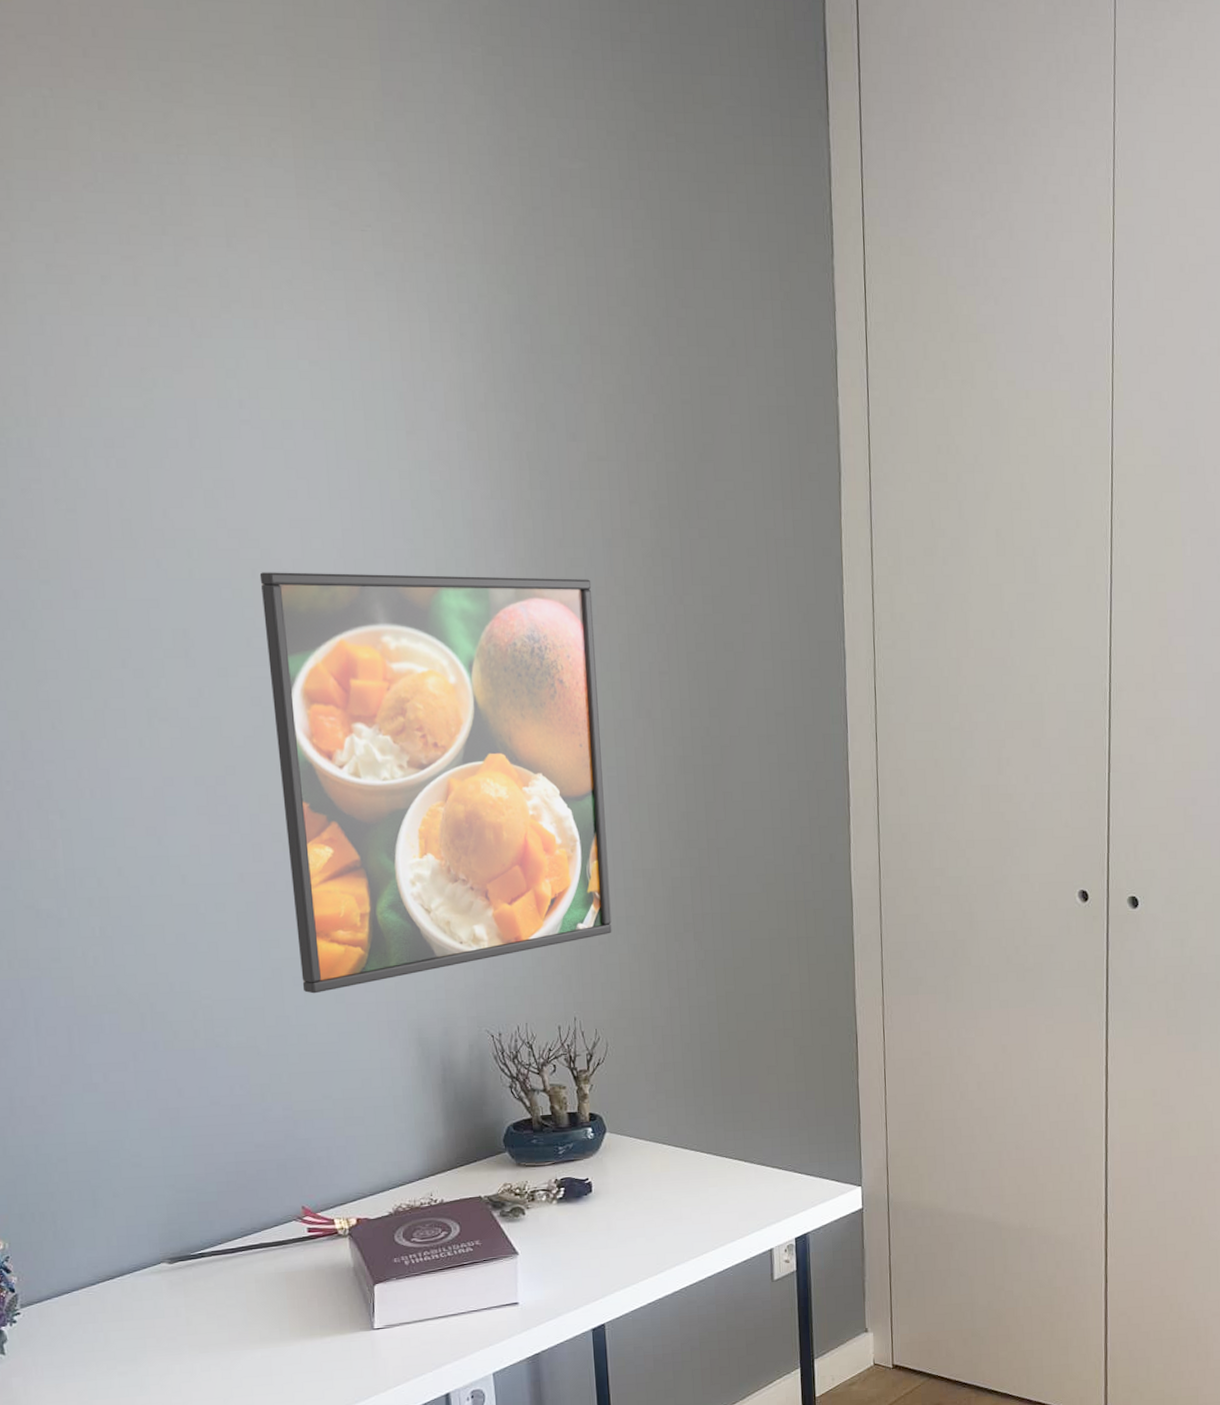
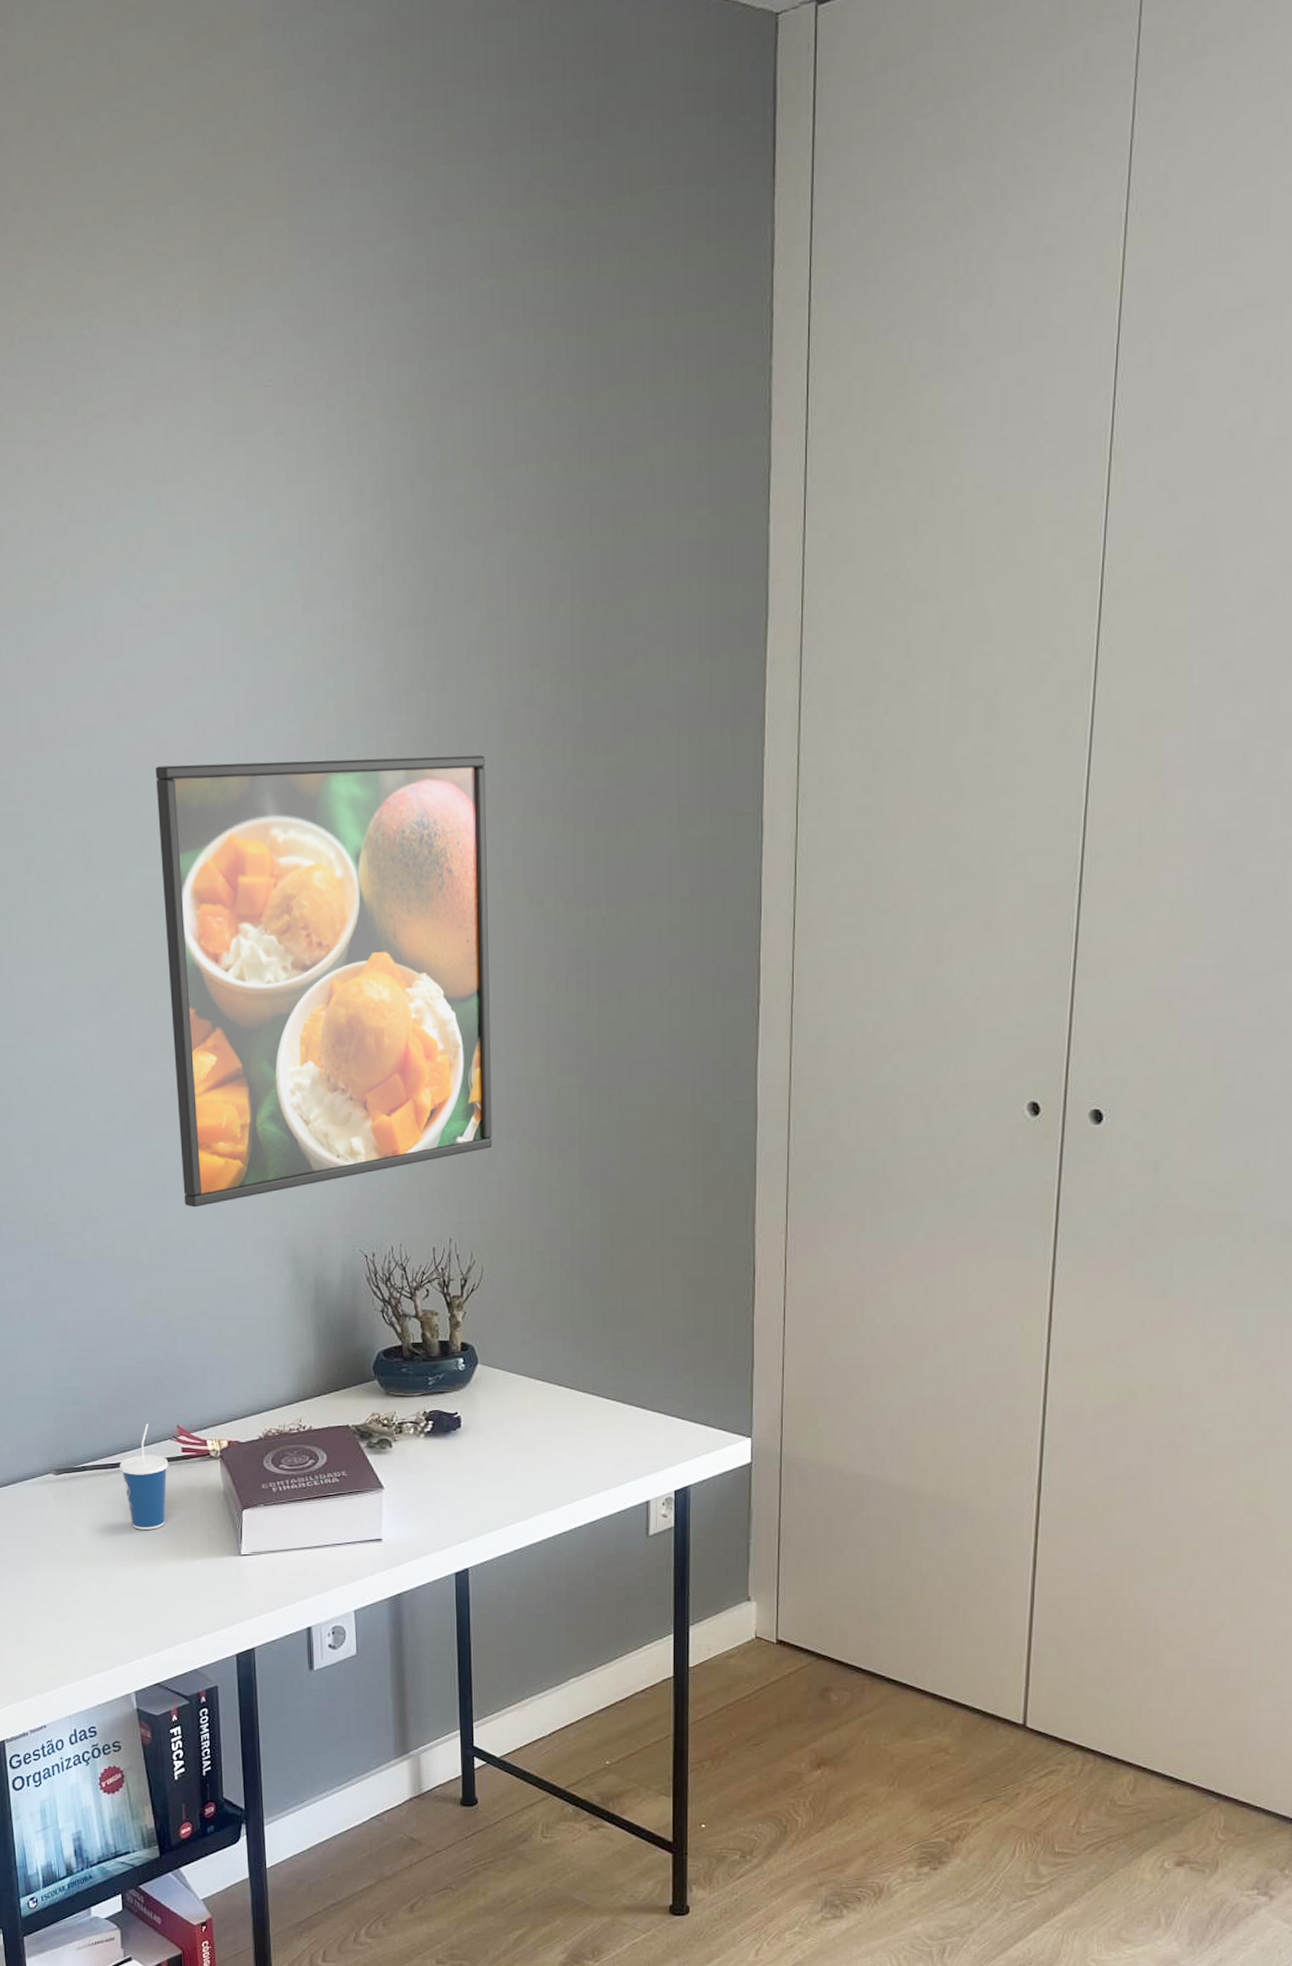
cup: none [240,1207,294,1312] -> present [119,1424,169,1530]

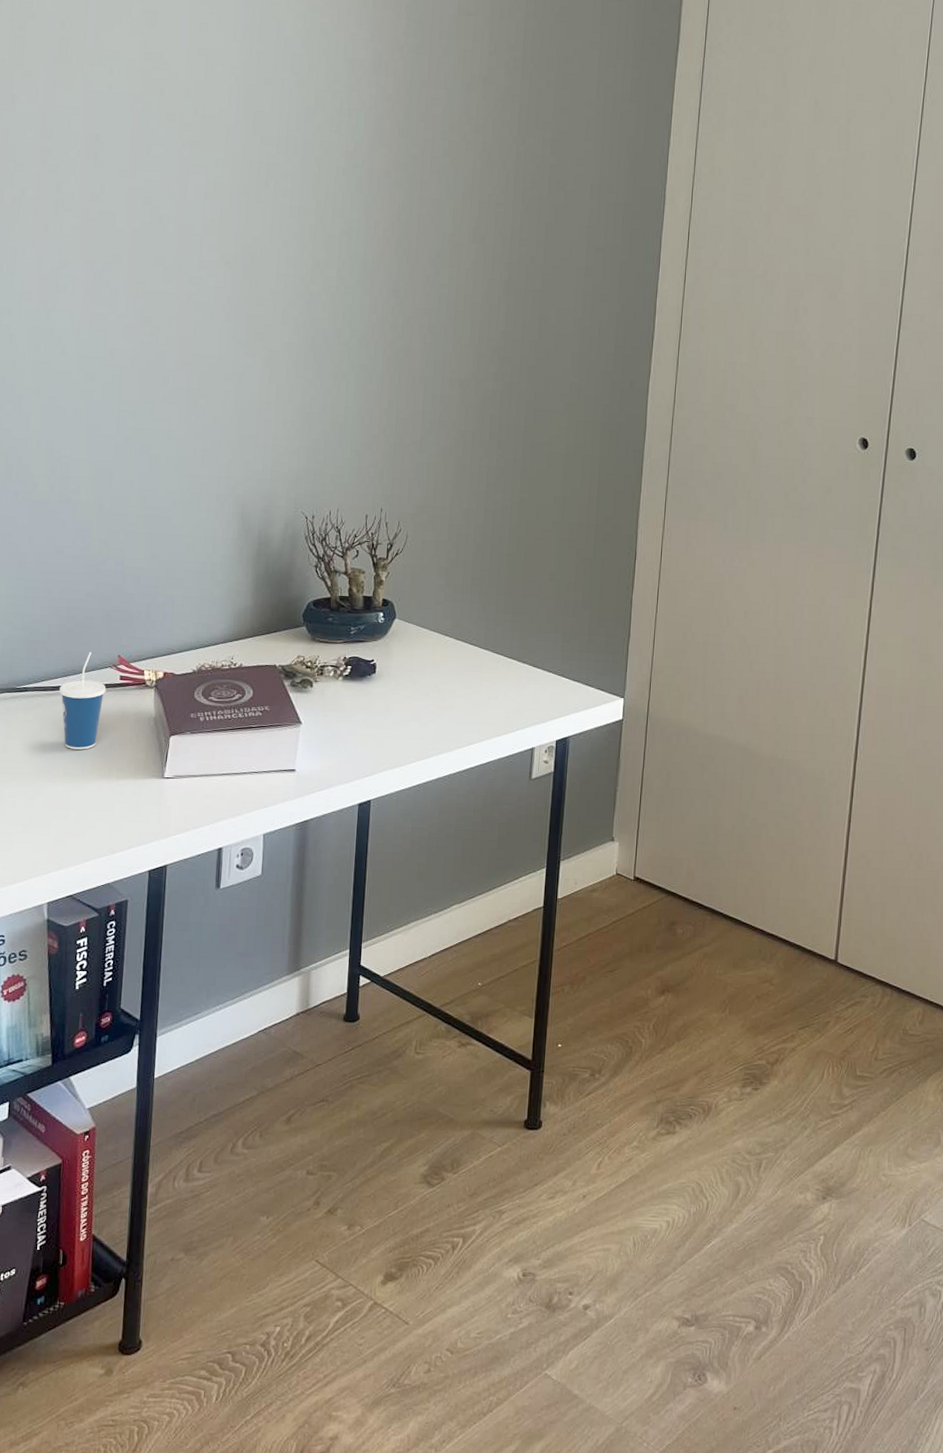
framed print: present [155,755,493,1208] -> none [148,91,447,463]

